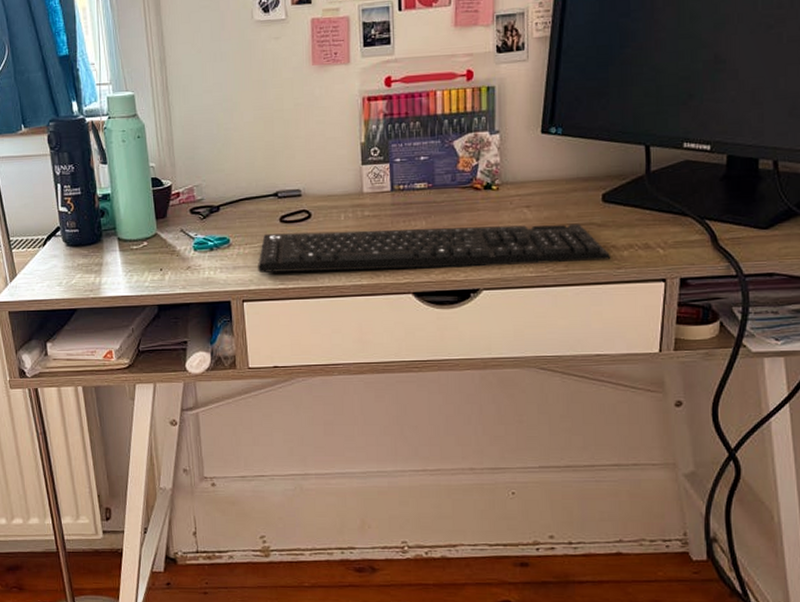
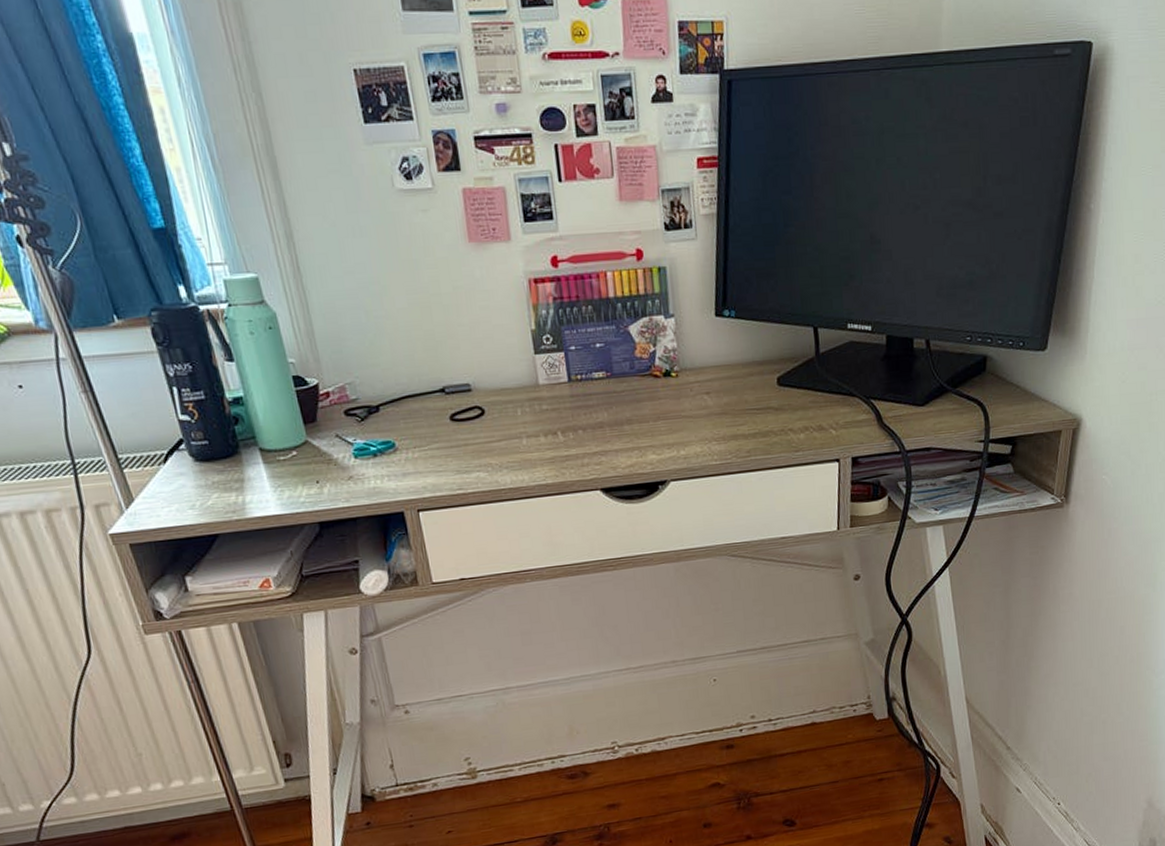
keyboard: present [258,223,610,273] -> none [430,408,788,478]

